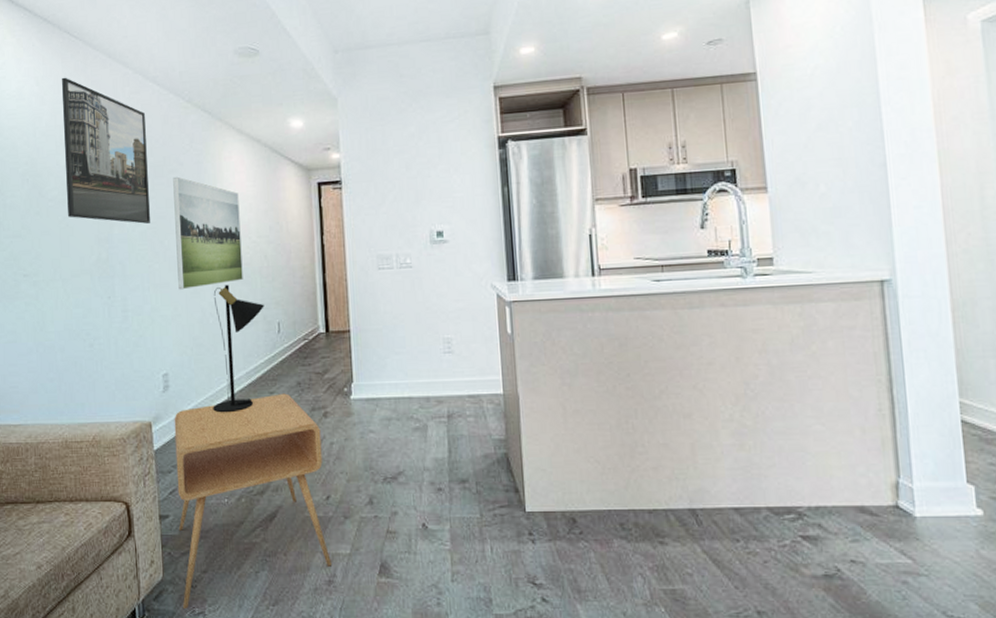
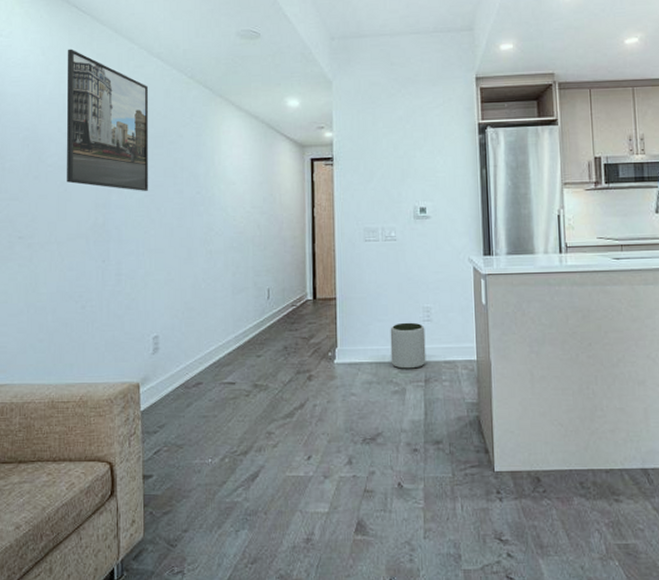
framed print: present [173,176,243,290] -> none [172,147,236,256]
side table: present [174,393,333,610] -> none [161,357,311,569]
table lamp: present [213,284,264,413] -> none [201,252,255,375]
plant pot: none [408,354,449,404] -> present [390,322,426,369]

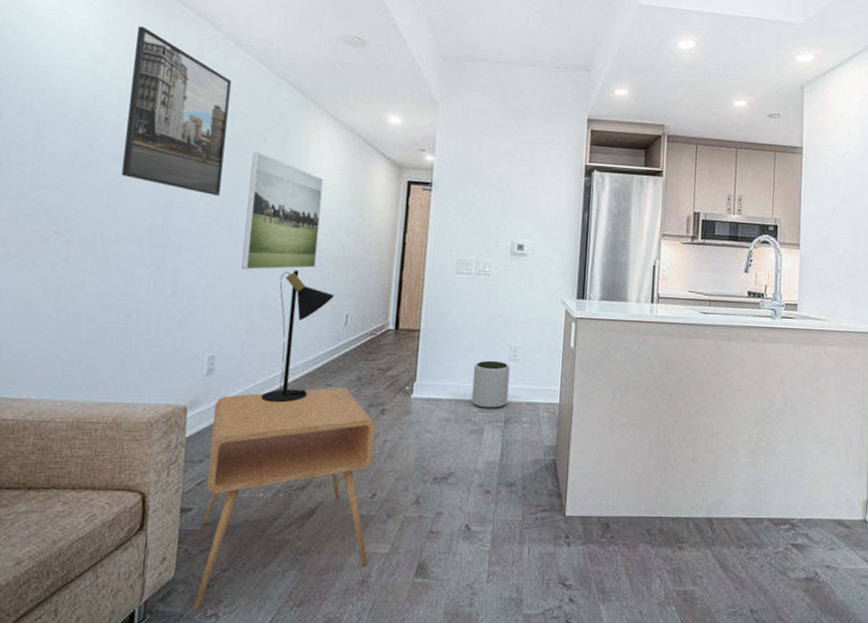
side table: none [161,357,311,569] -> present [192,387,376,612]
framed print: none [172,147,236,256] -> present [241,151,323,270]
table lamp: none [201,252,255,375] -> present [261,270,334,403]

